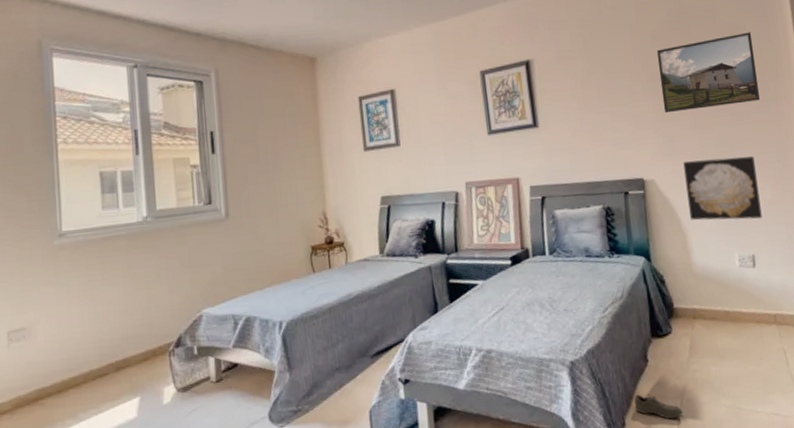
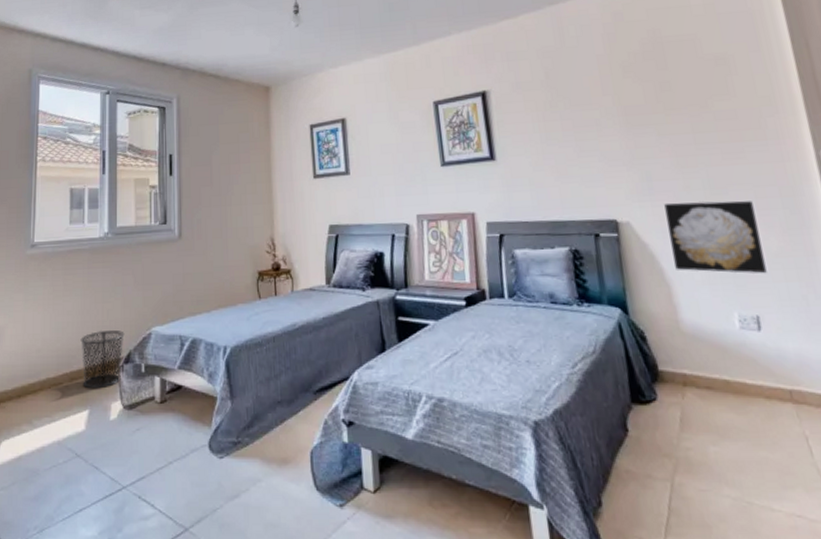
waste bin: none [124,315,173,376] -> present [80,329,125,389]
shoe: present [634,394,683,420] -> none [612,470,675,505]
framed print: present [656,32,761,114] -> none [628,63,758,150]

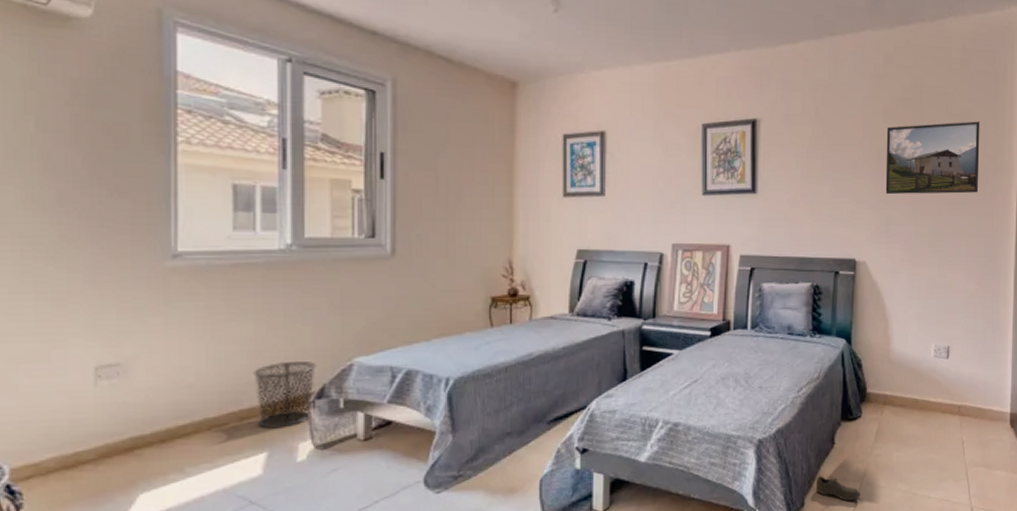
shoe: none [612,470,675,505] -> present [815,476,861,502]
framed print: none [628,63,758,150] -> present [885,121,980,195]
wall art: present [664,200,767,274] -> none [895,246,964,312]

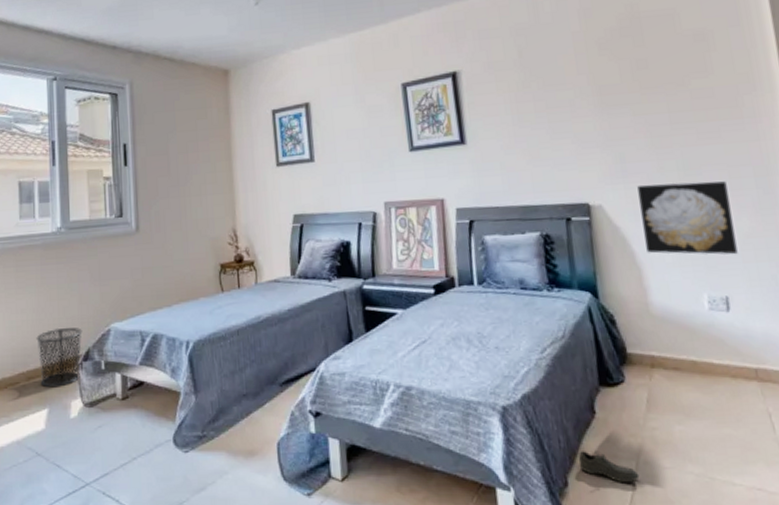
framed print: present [885,121,980,195] -> none [604,38,734,131]
wall art: none [895,246,964,312] -> present [637,181,738,255]

